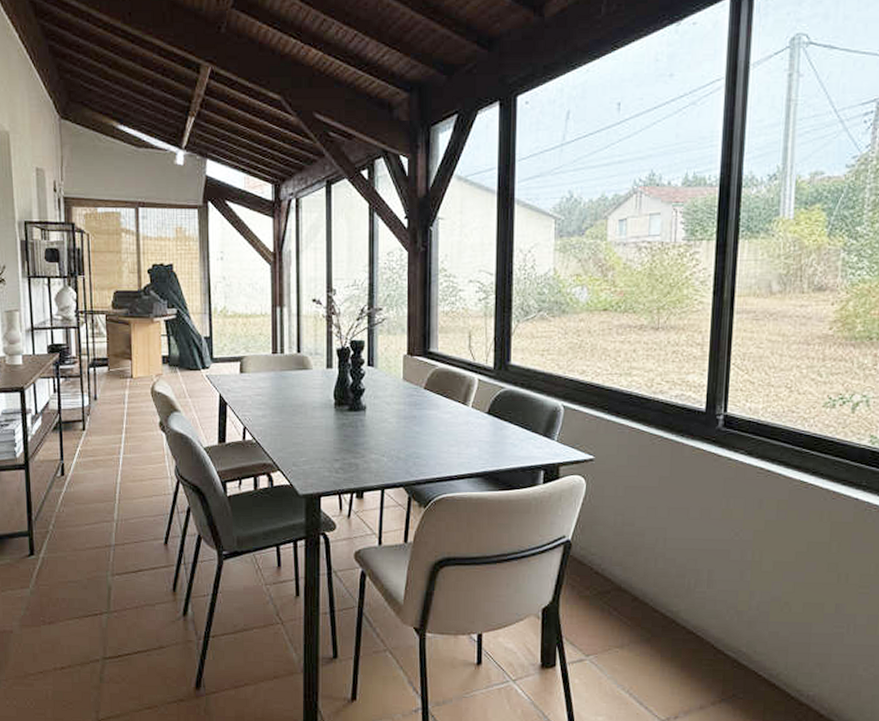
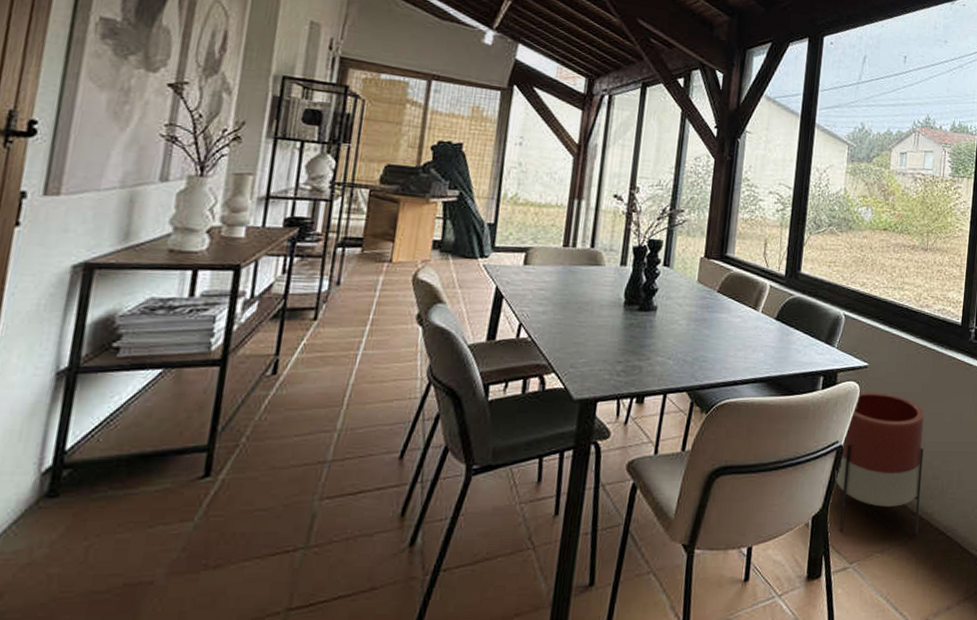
planter: none [564,486,665,632] -> present [835,392,925,535]

